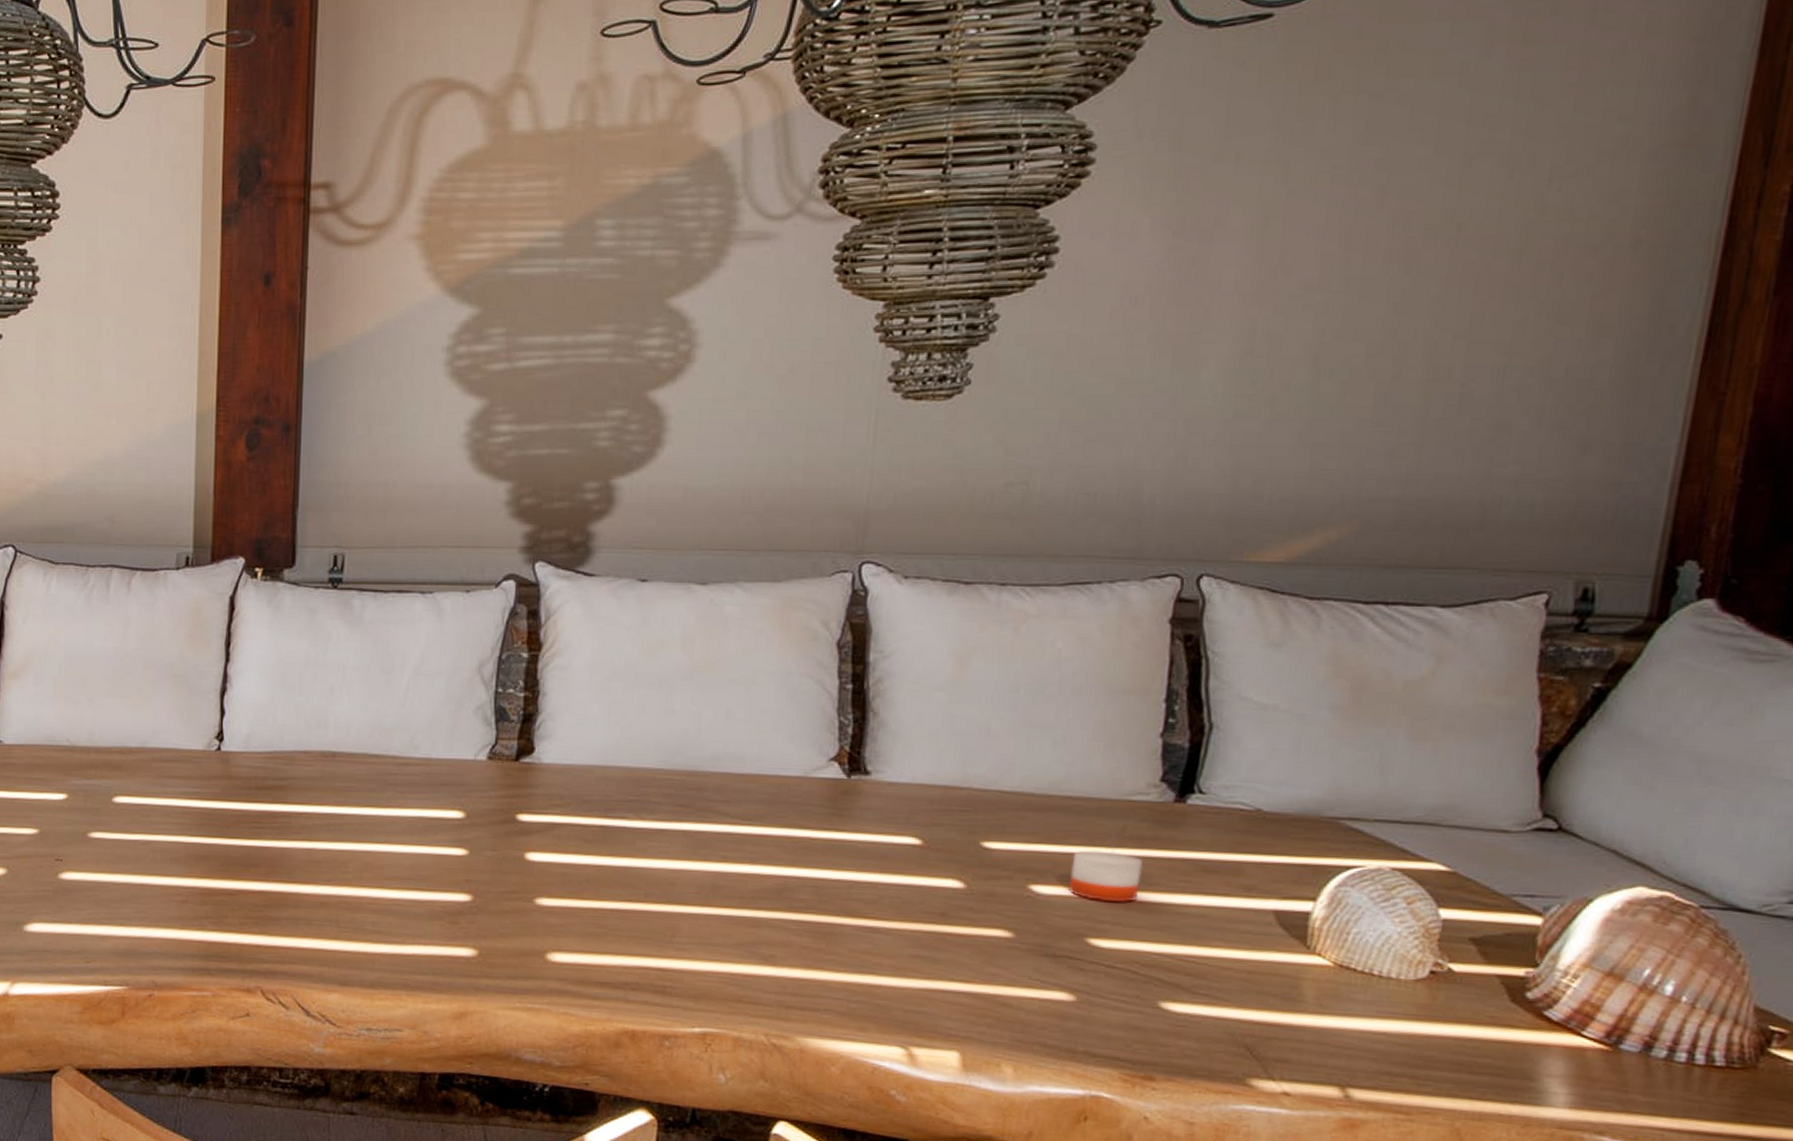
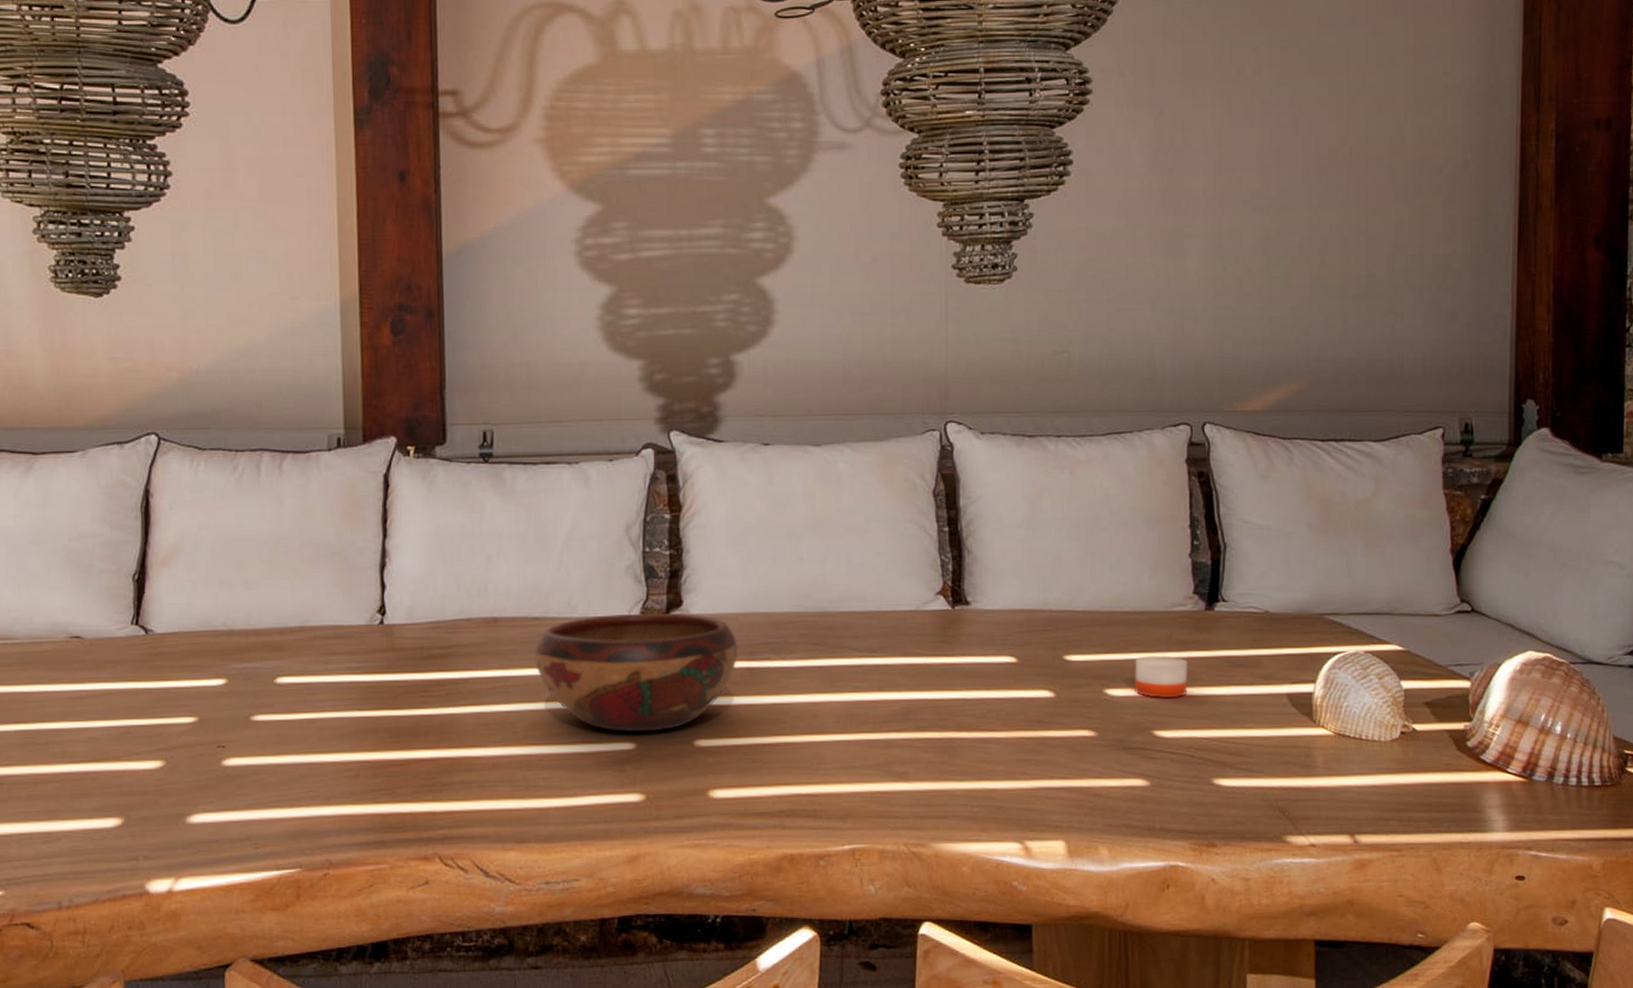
decorative bowl: none [371,757,592,885] -> present [534,613,738,732]

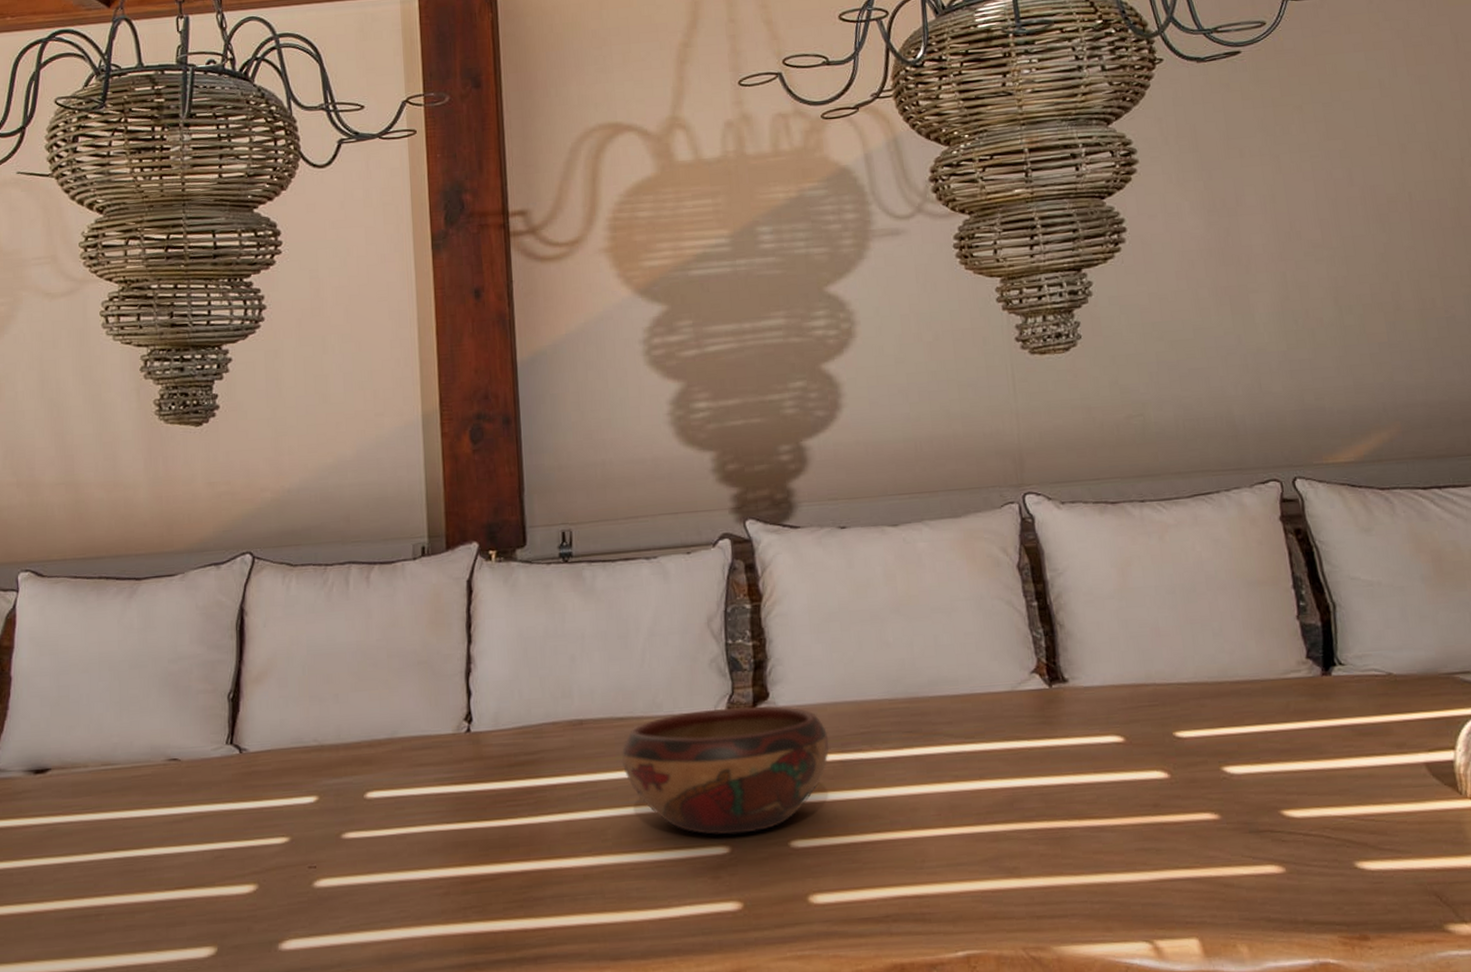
candle: present [1134,653,1189,698] -> none [1252,724,1314,774]

